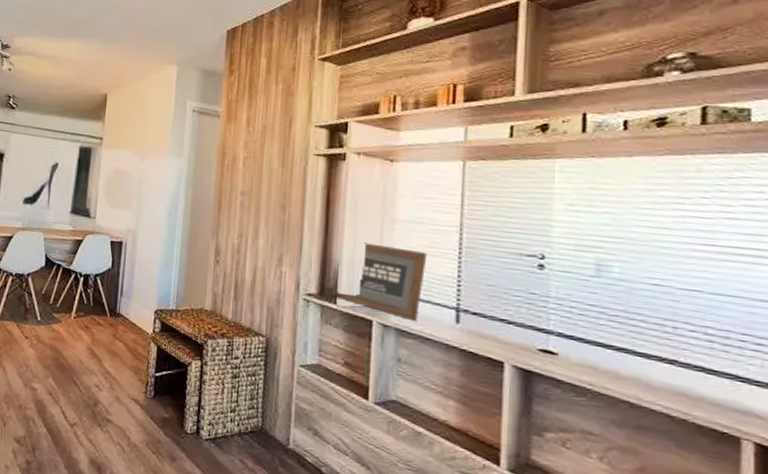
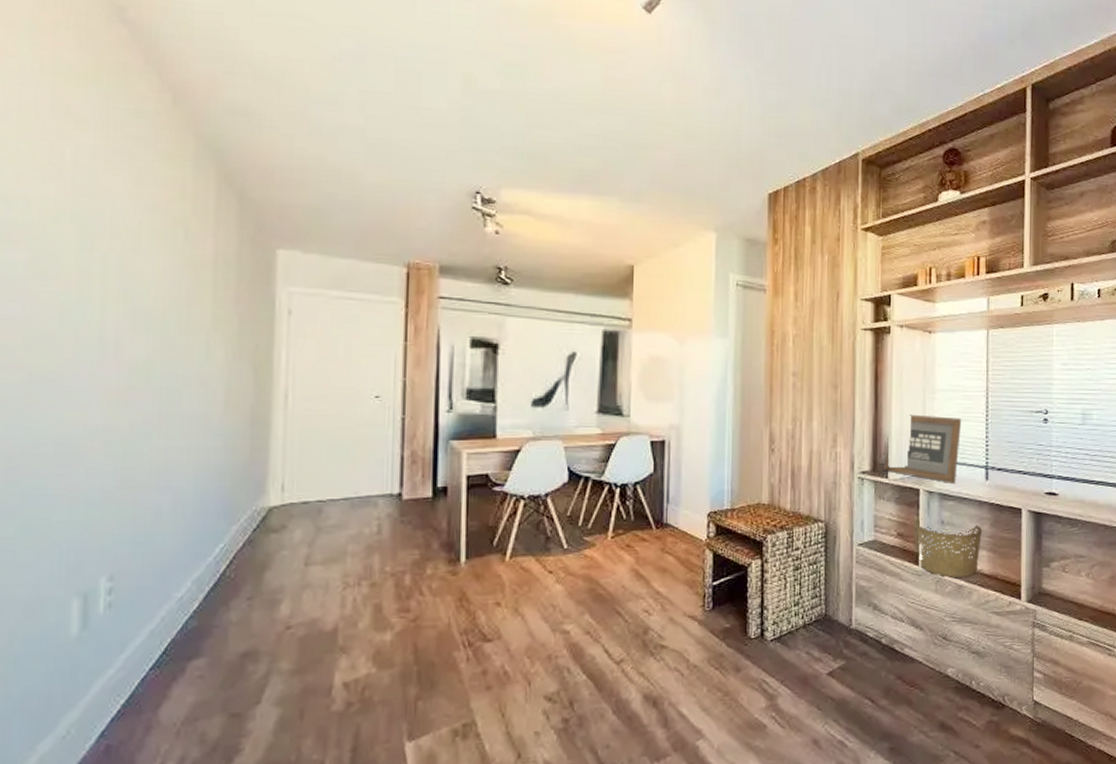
basket: none [366,351,450,426] -> present [916,519,983,578]

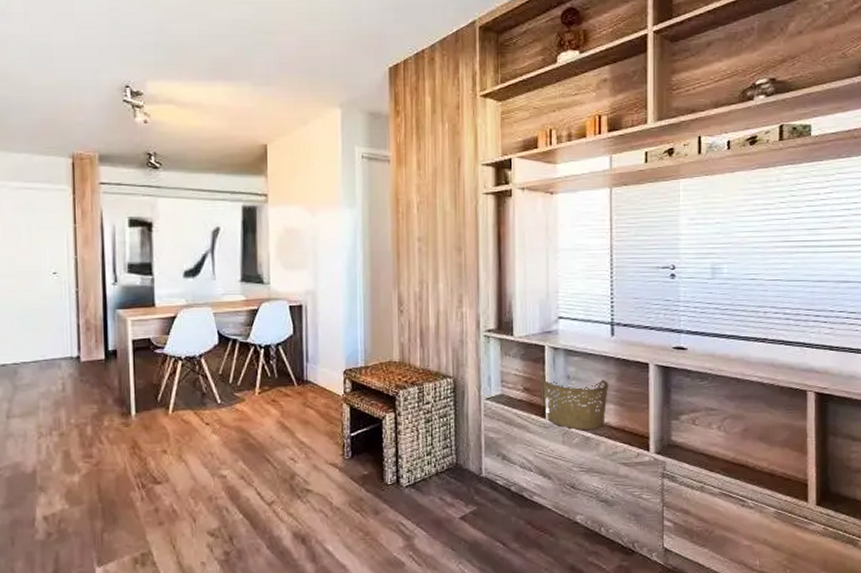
picture frame: present [884,414,962,483] -> none [509,274,586,340]

